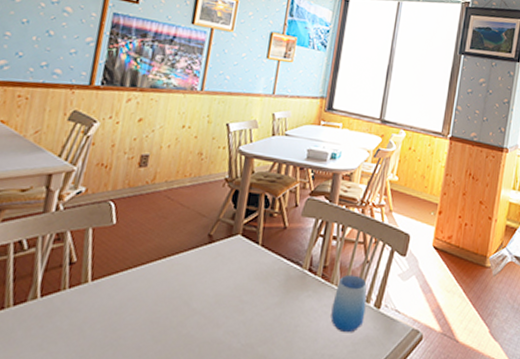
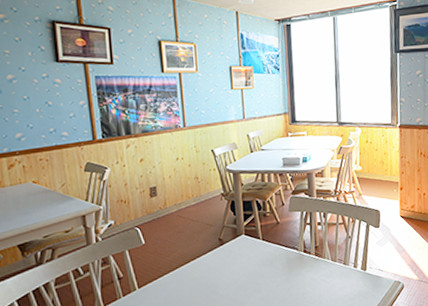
cup: present [330,274,367,333] -> none [328,248,355,293]

